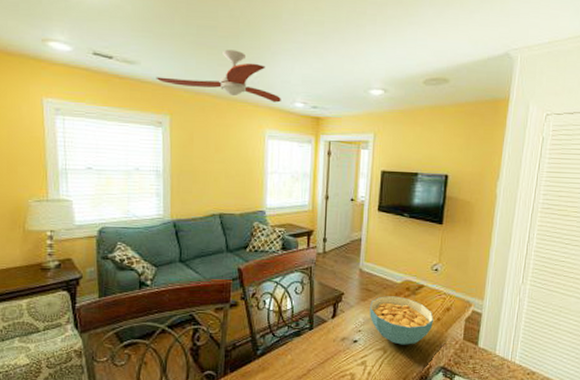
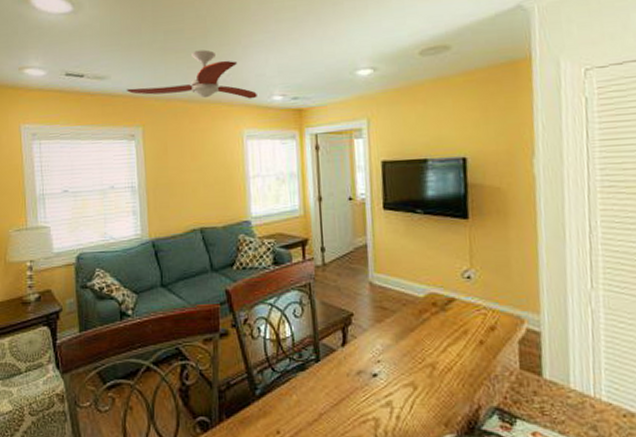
cereal bowl: present [370,296,434,345] -> none [388,314,476,378]

